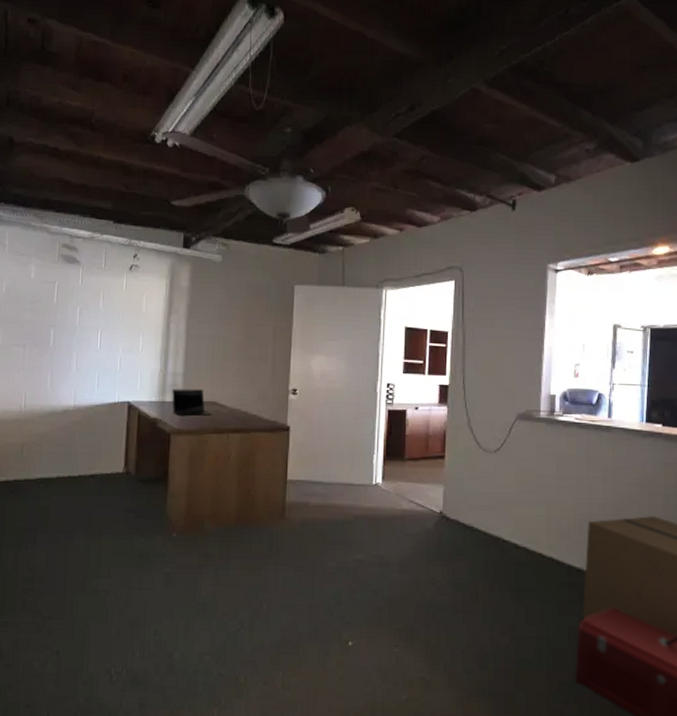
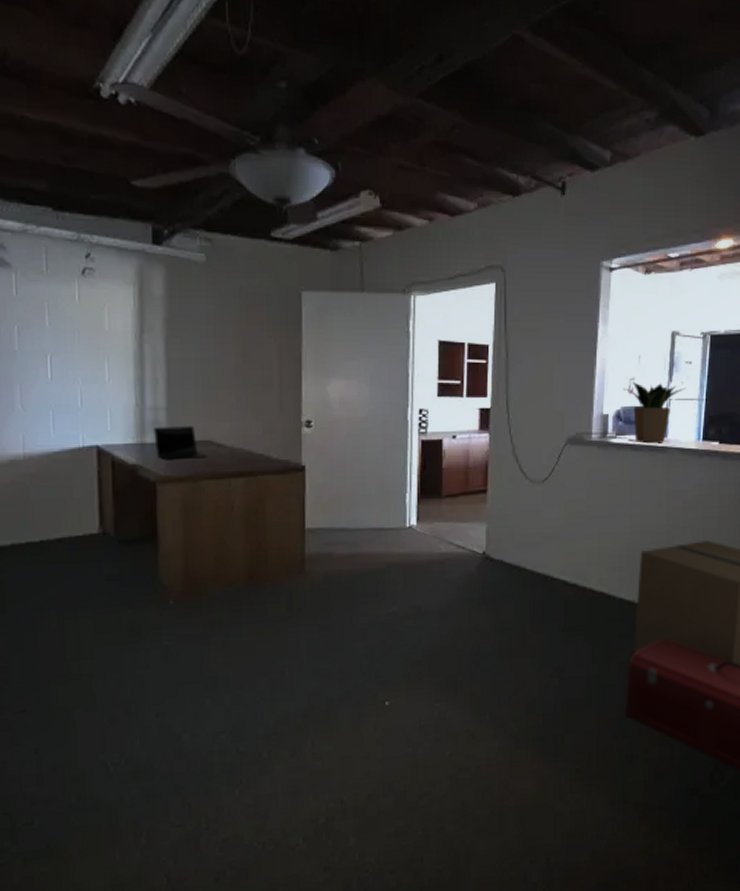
potted plant: none [569,367,629,423] -> present [624,382,686,444]

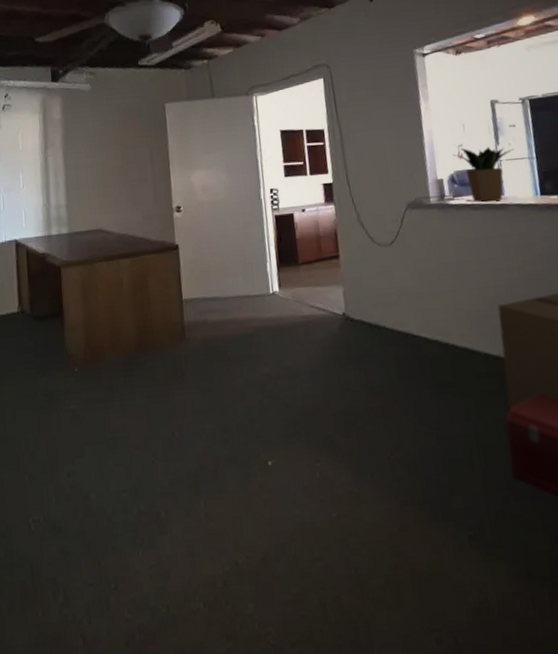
laptop: present [153,426,207,461] -> none [57,218,99,248]

